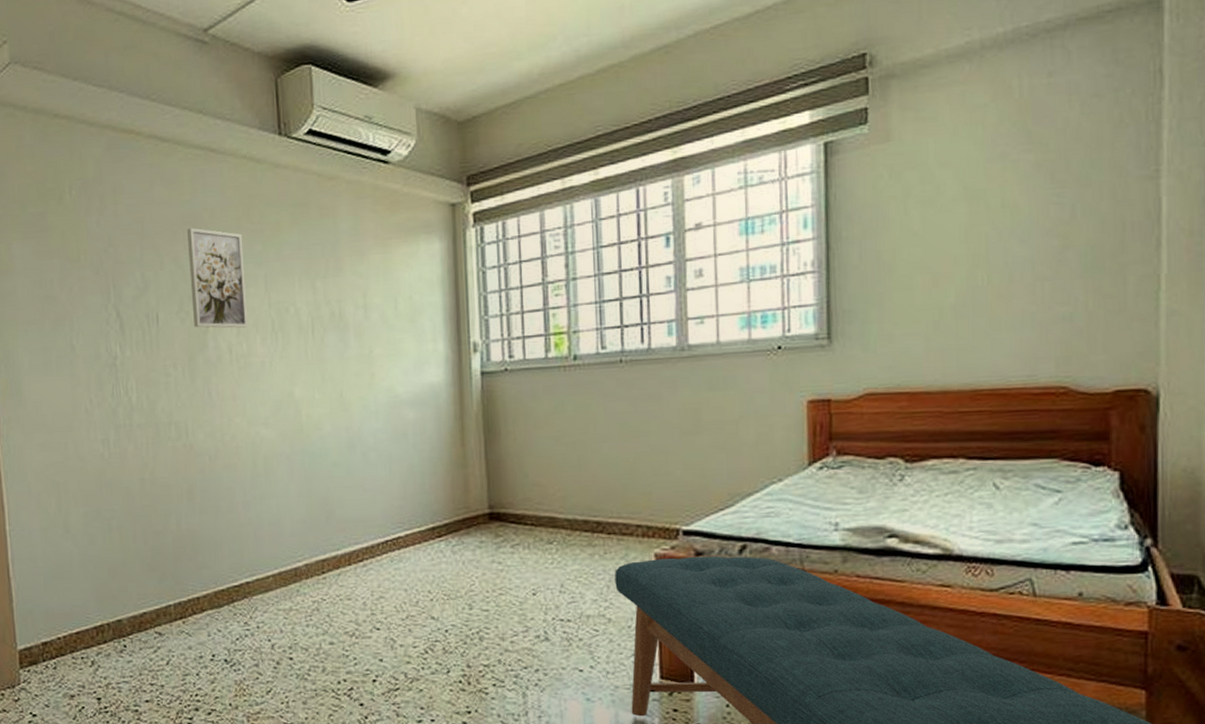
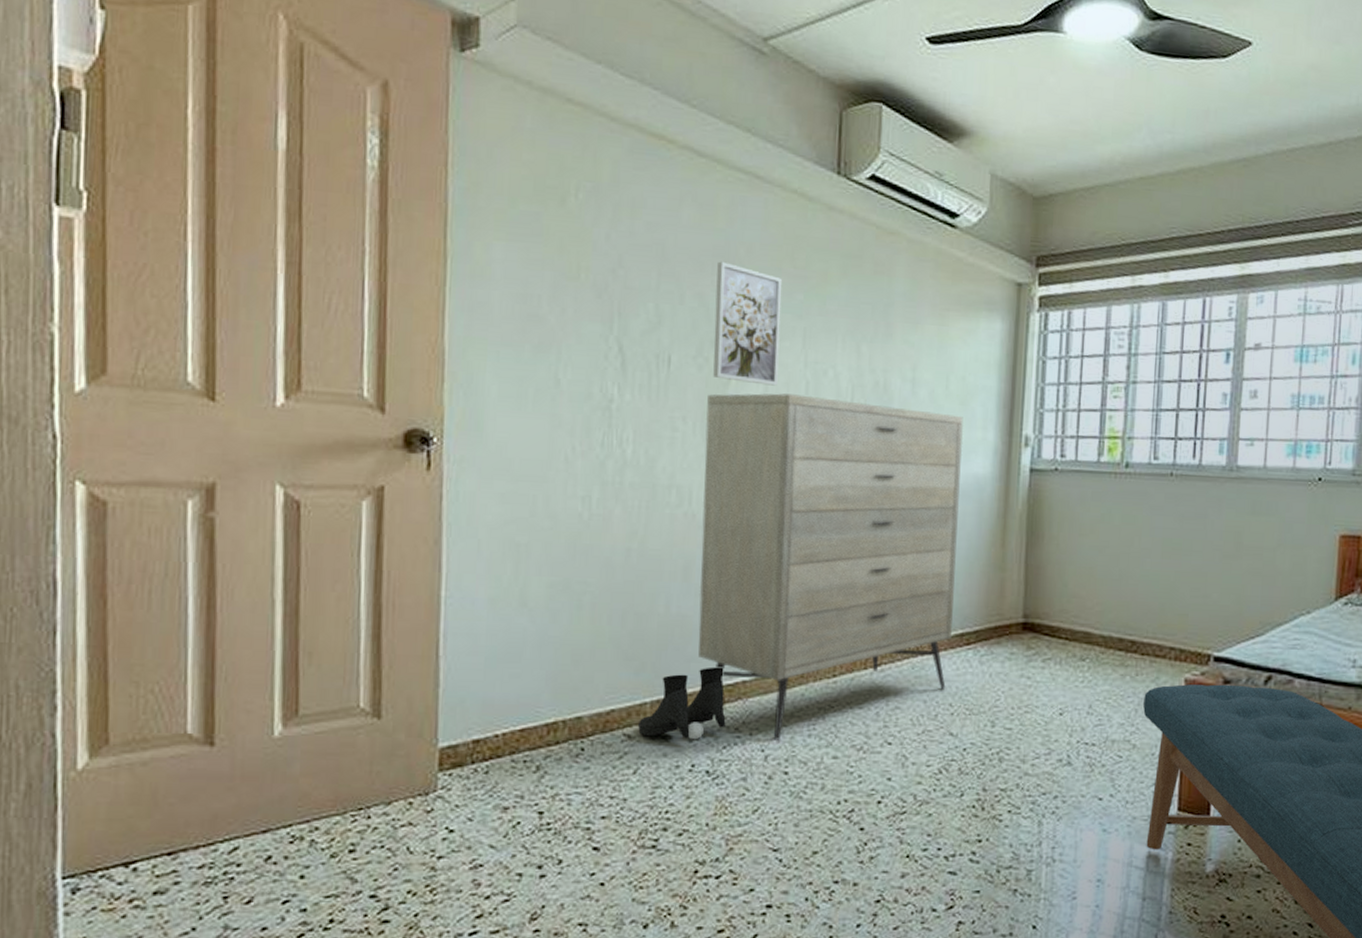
boots: none [165,571,236,634] -> present [637,666,726,740]
dresser: none [191,331,424,631] -> present [698,393,964,740]

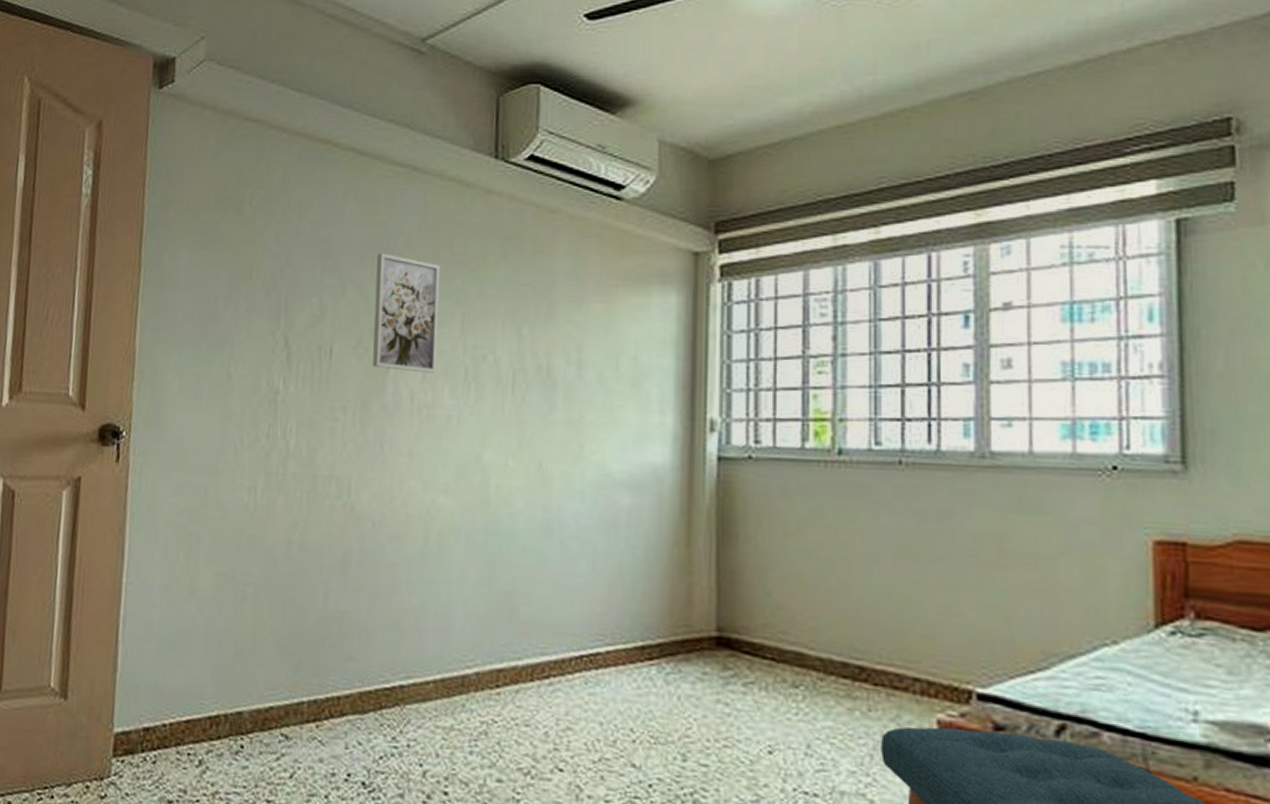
boots: present [637,666,726,740] -> none [294,667,383,747]
dresser: present [698,393,964,740] -> none [355,381,638,755]

